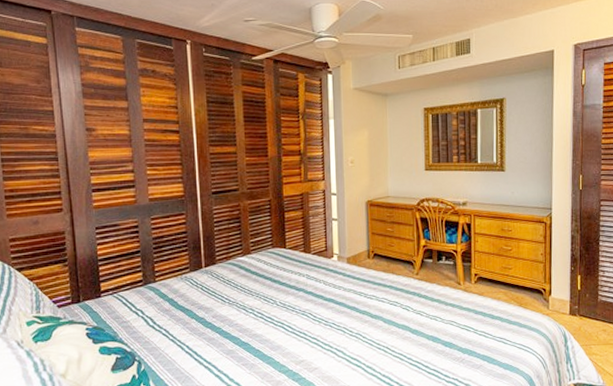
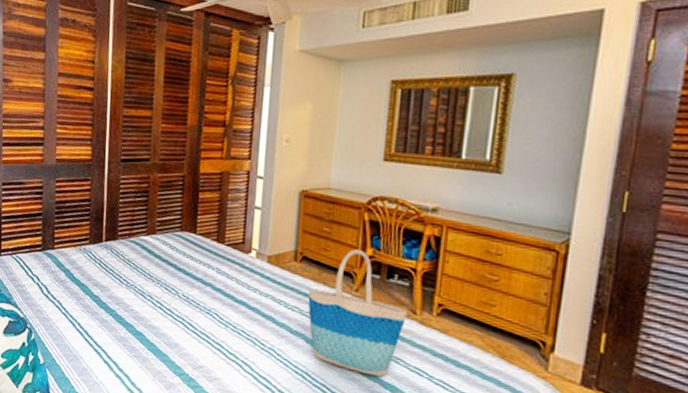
tote bag: none [381,242,455,339] -> present [308,249,408,377]

